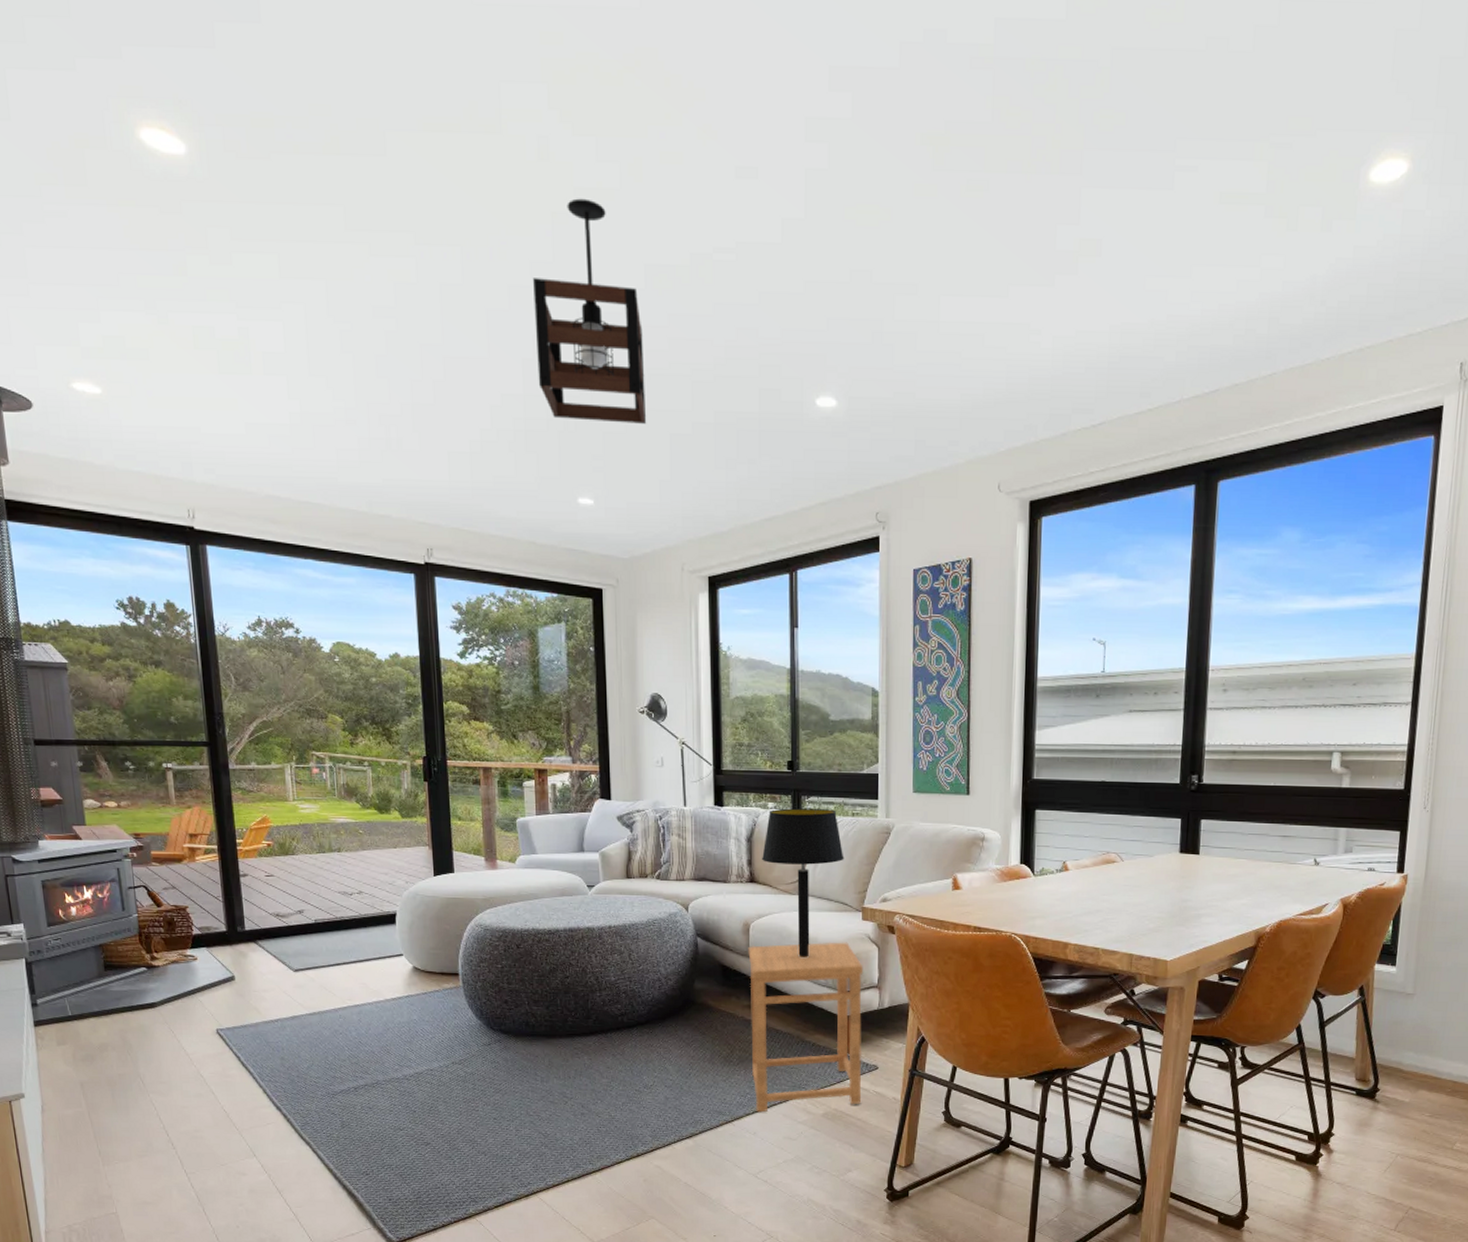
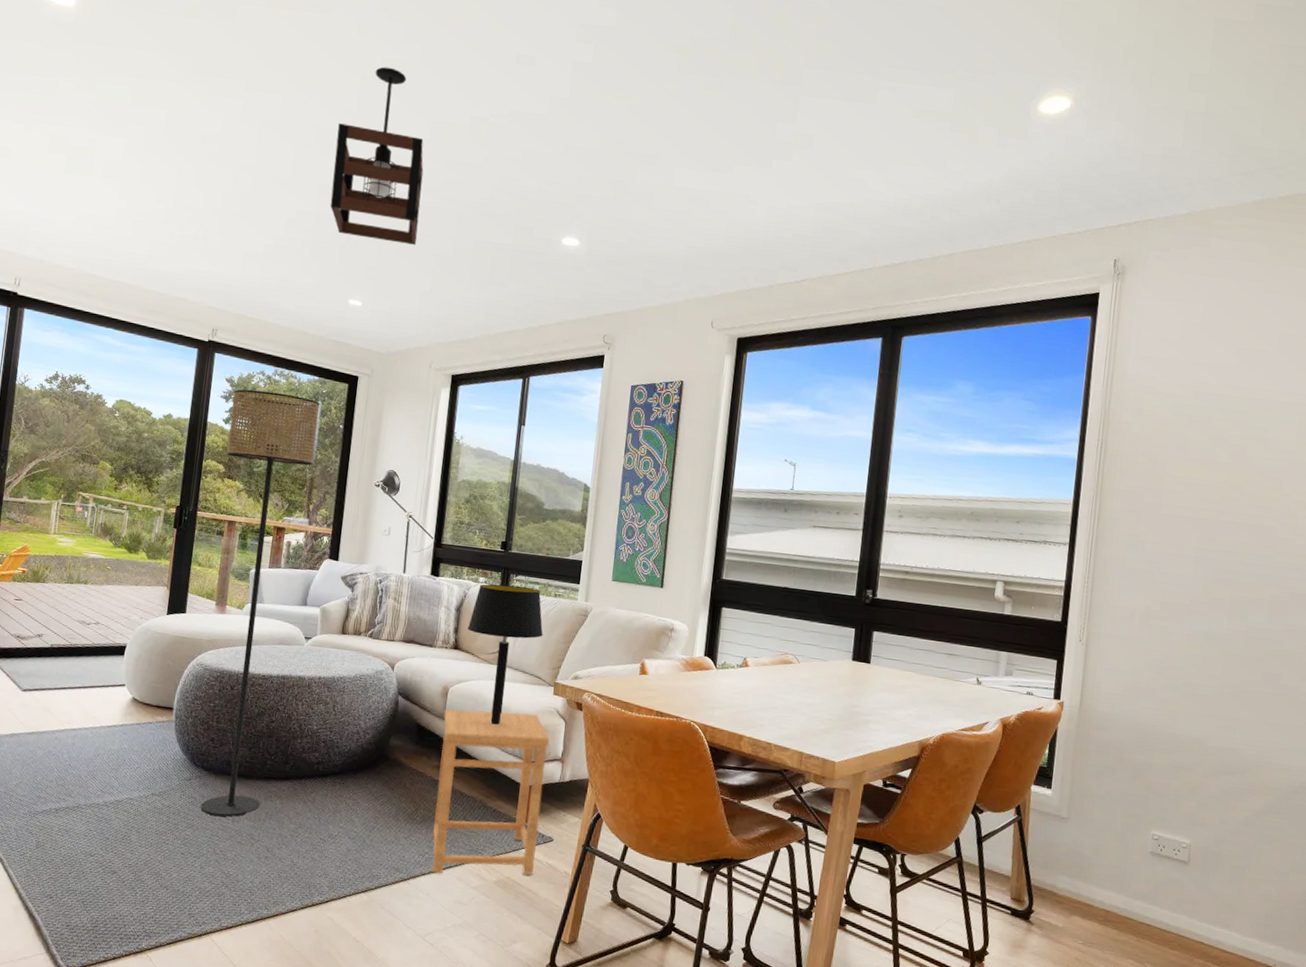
floor lamp: none [464,616,568,1078] -> present [201,389,320,817]

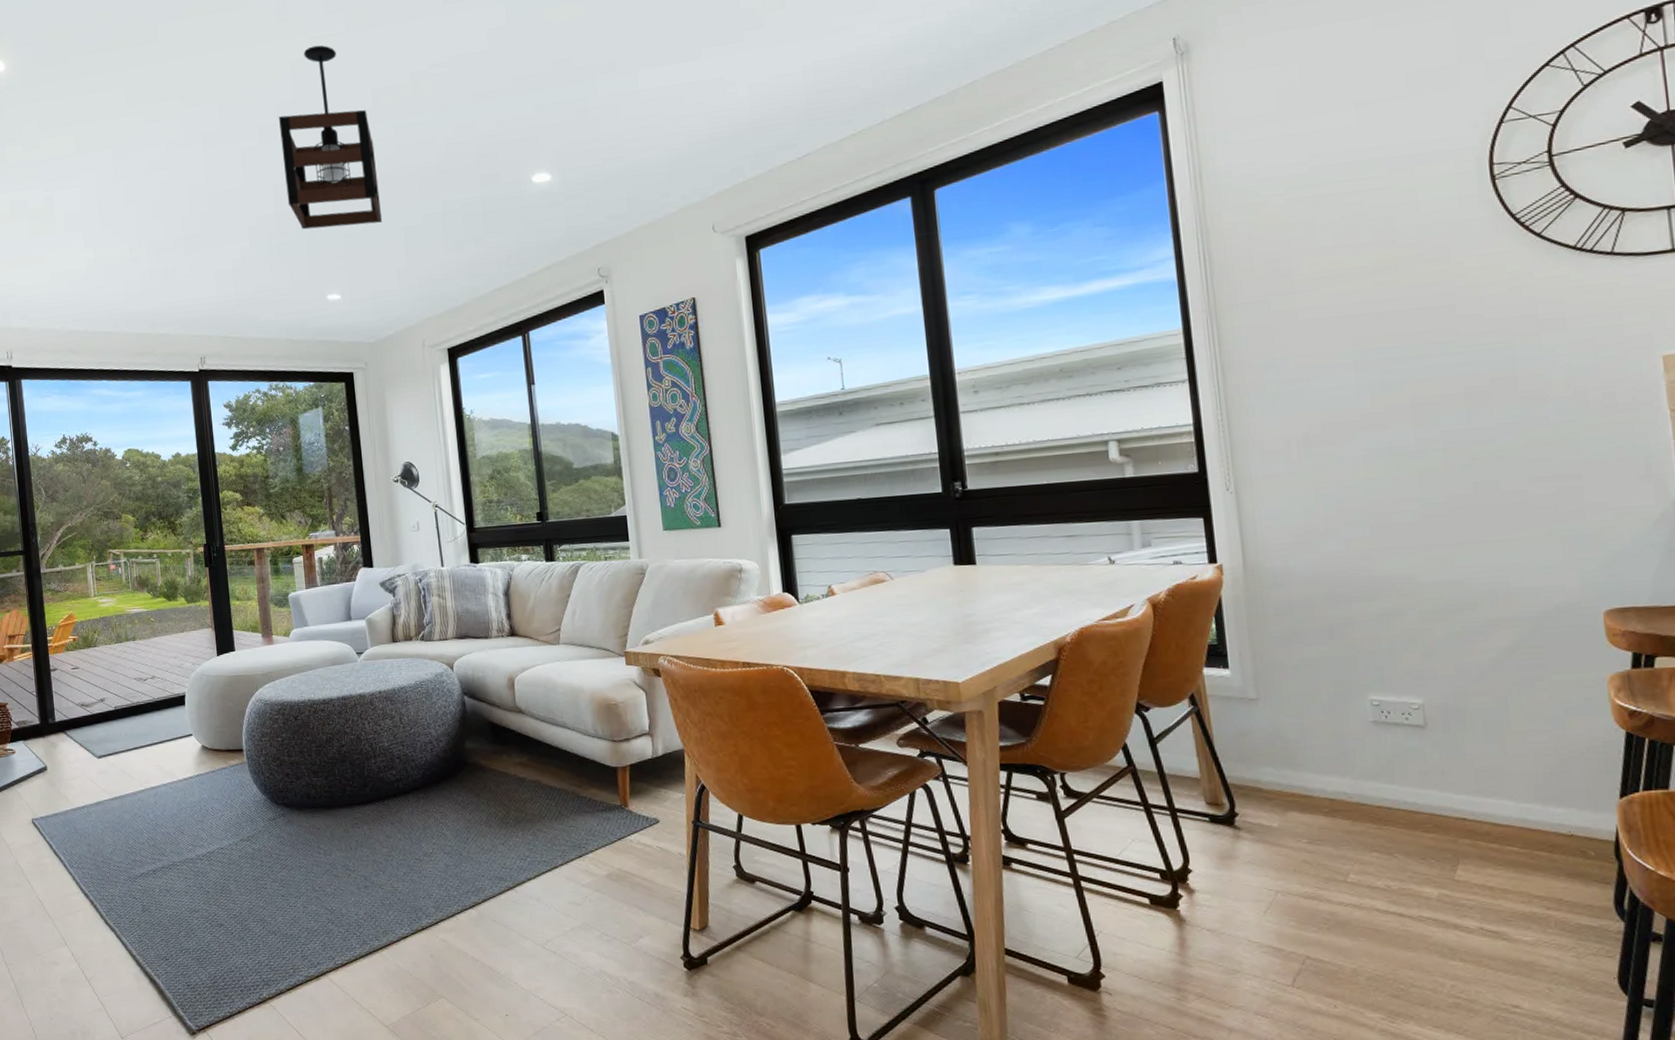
floor lamp: present [201,389,320,817] -> none [234,406,349,852]
side table: present [431,708,550,875] -> none [515,689,646,877]
table lamp: present [468,584,543,725] -> none [520,555,602,709]

